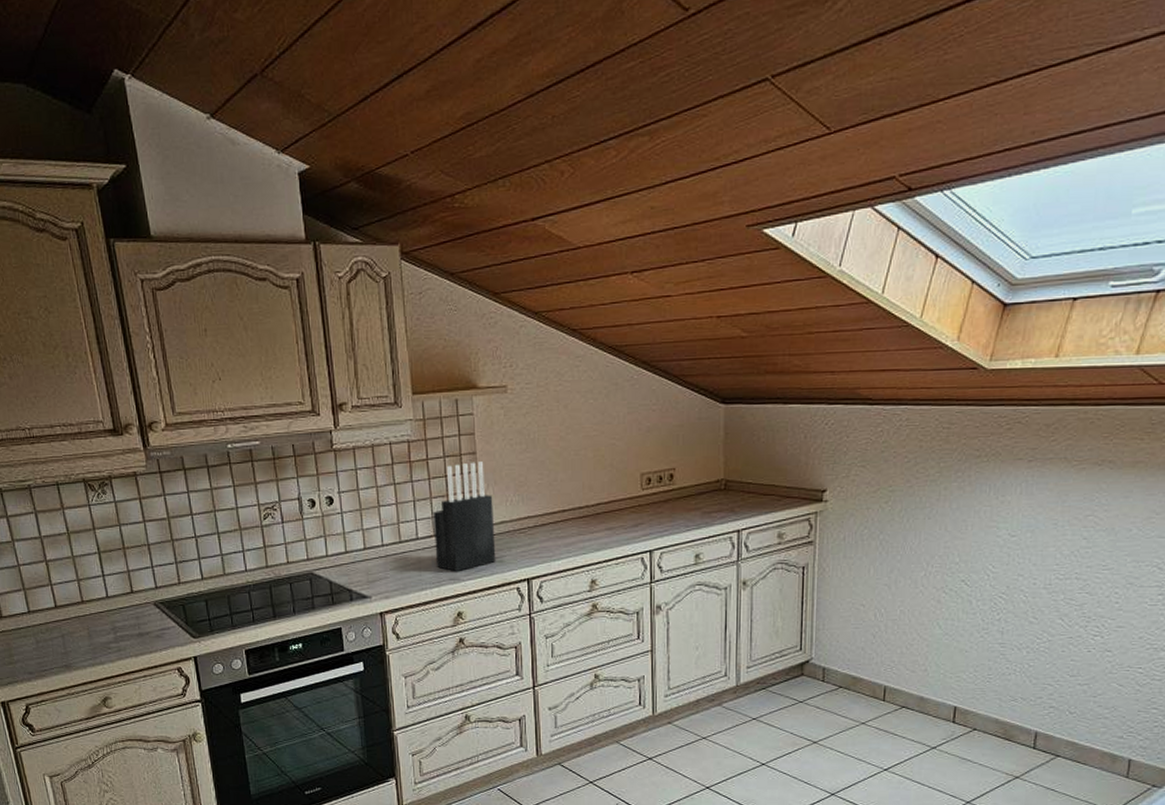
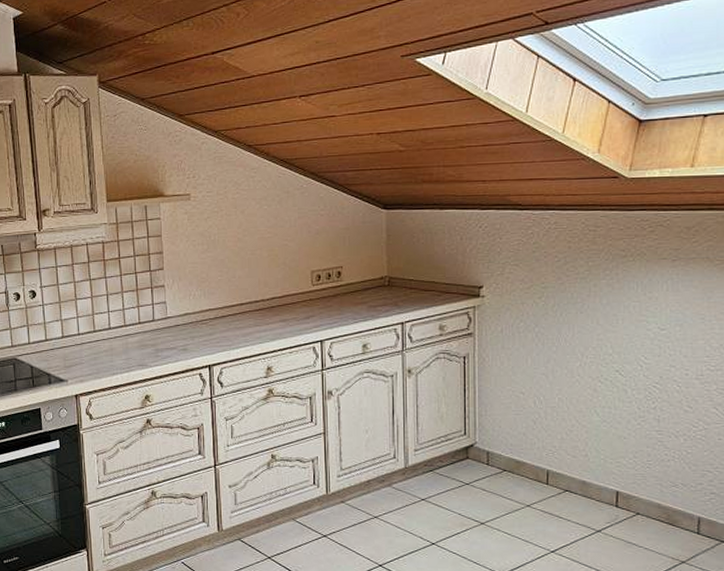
knife block: present [433,462,496,571] -> none [124,260,180,358]

